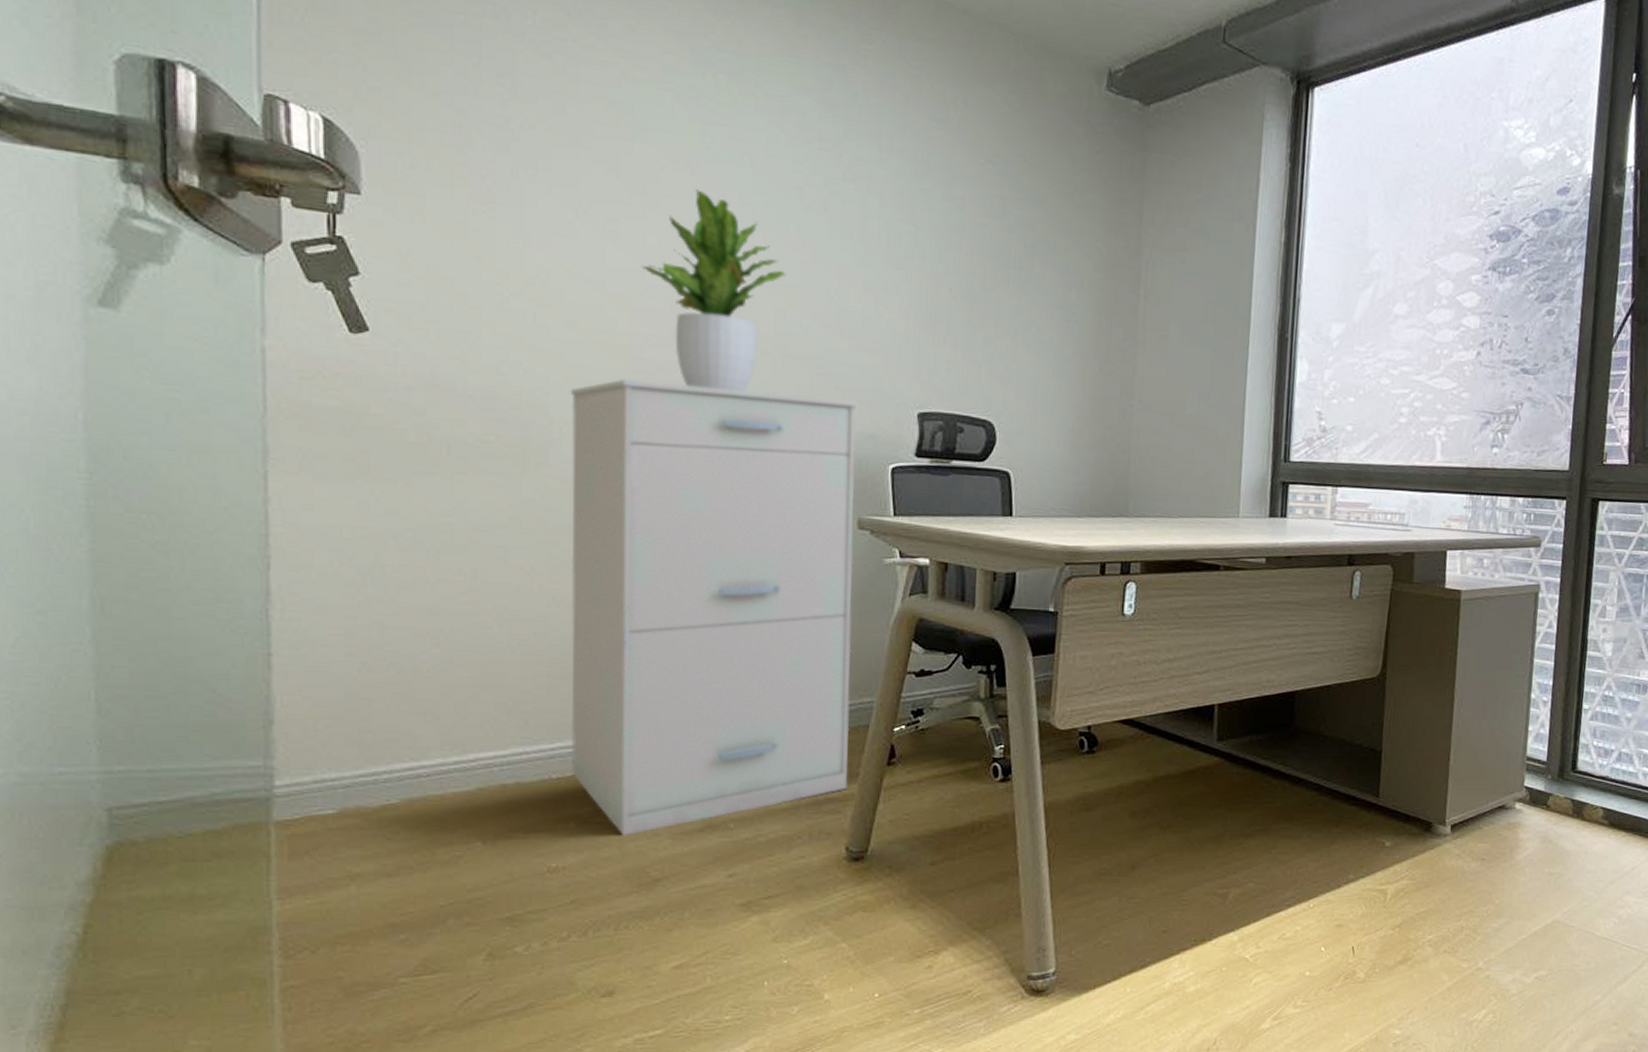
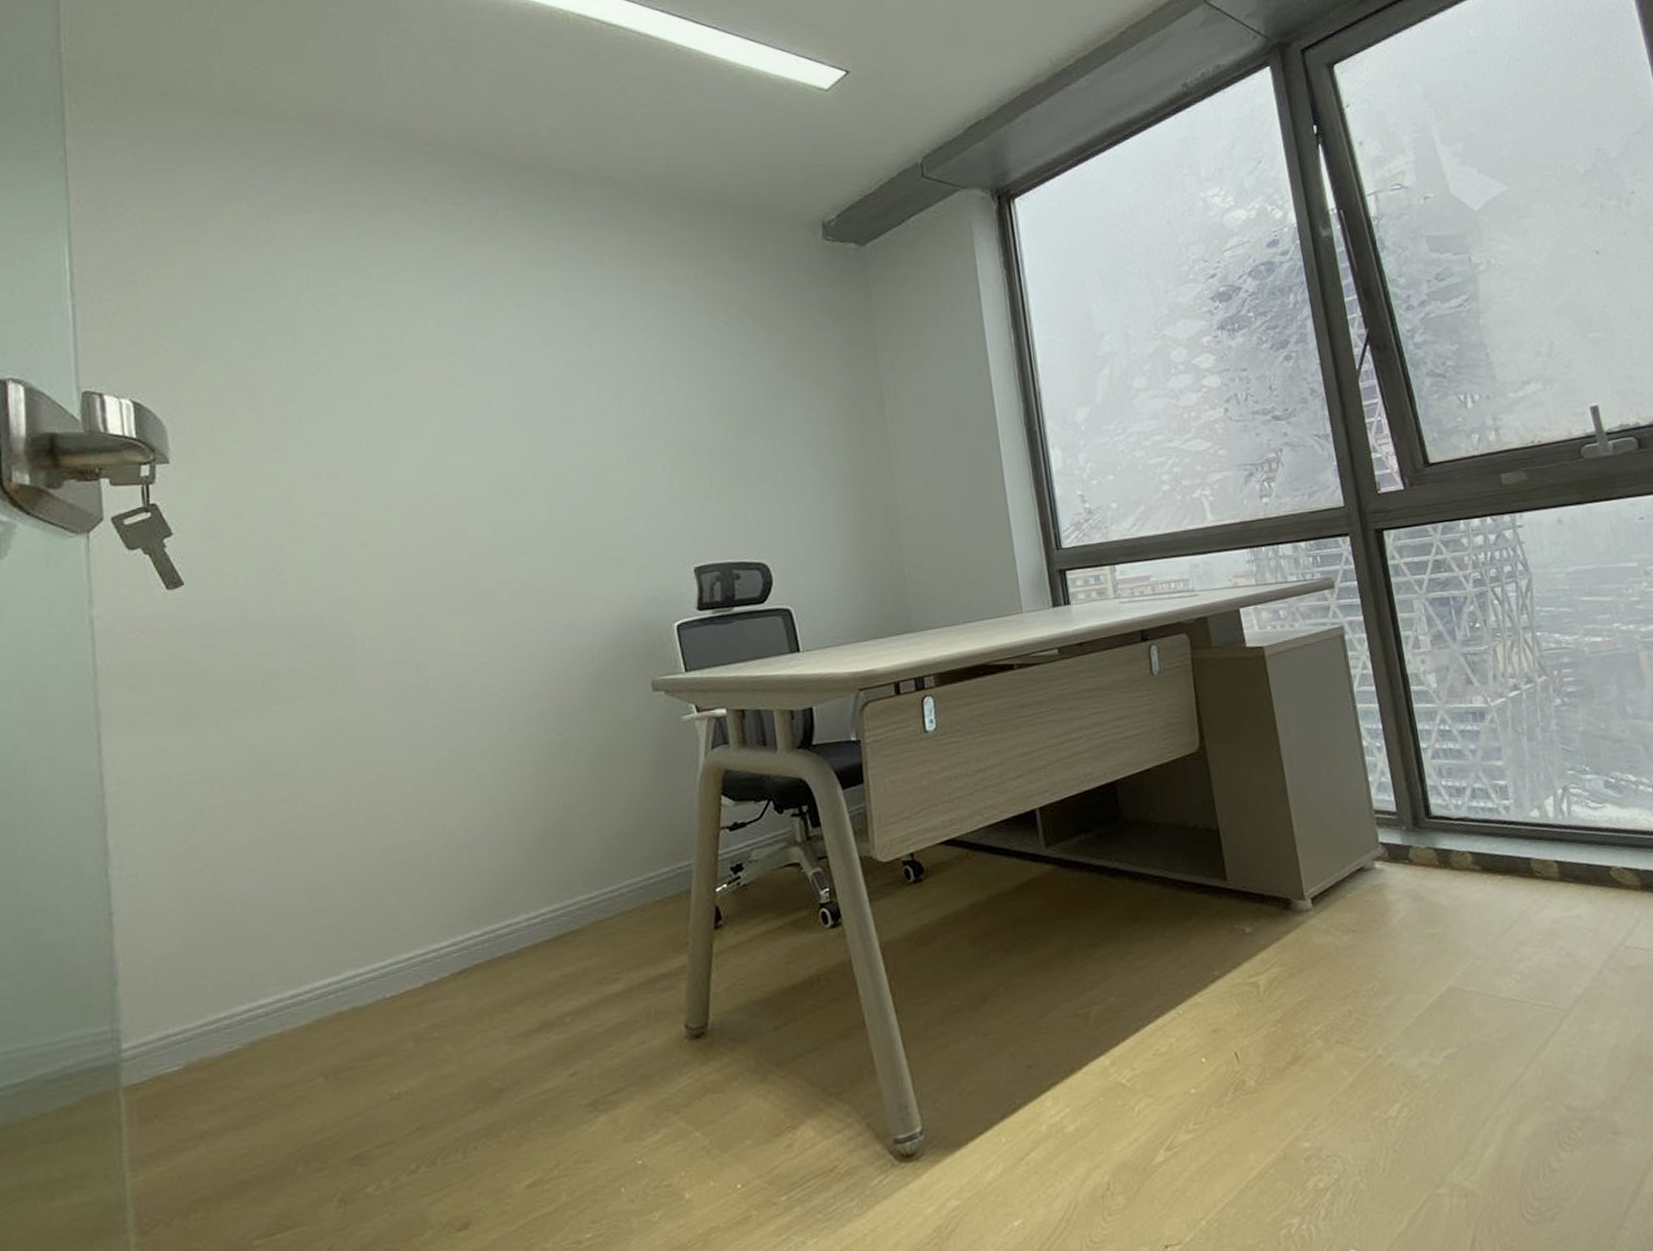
filing cabinet: present [570,378,859,836] -> none [368,567,678,1049]
potted plant: present [642,189,786,392] -> none [423,400,555,583]

